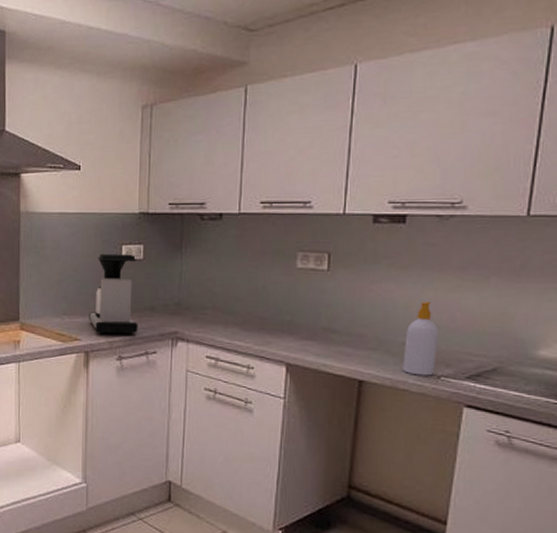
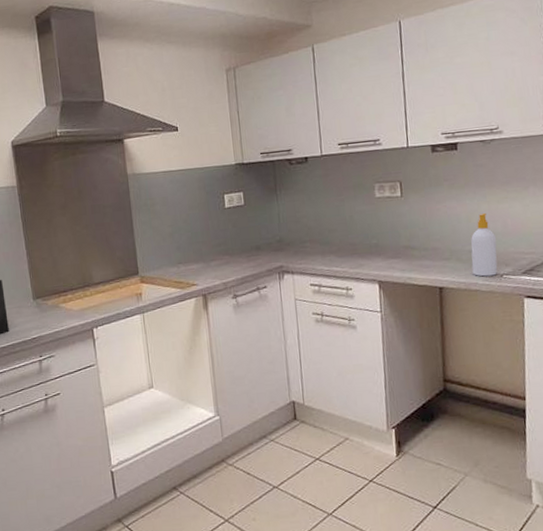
coffee maker: present [89,254,138,335] -> none [202,201,248,277]

